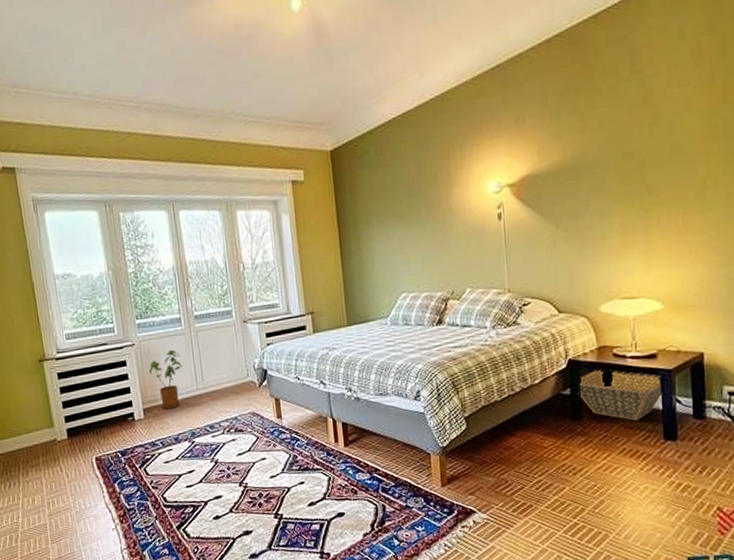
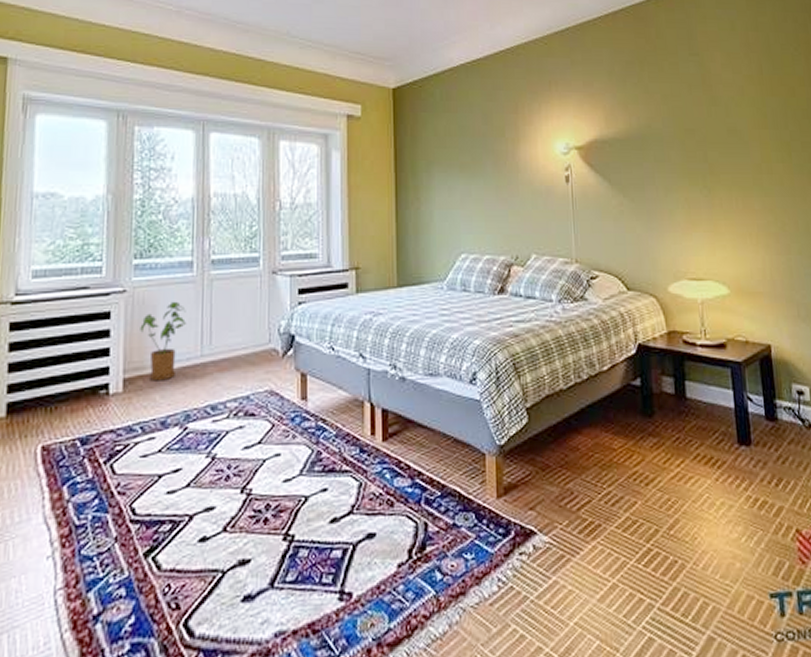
basket: present [578,369,663,421] -> none [648,357,735,420]

